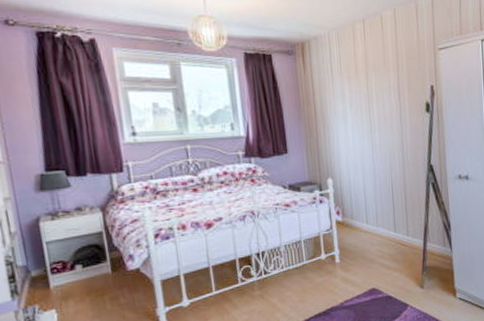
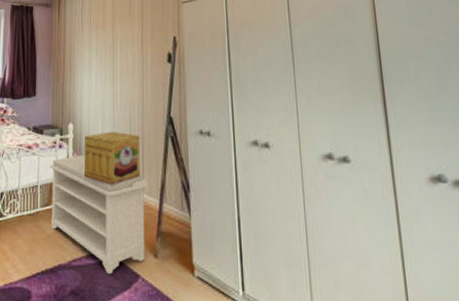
bench: none [312,208,413,308] -> present [50,155,148,275]
decorative box: none [346,182,404,233] -> present [84,131,140,186]

